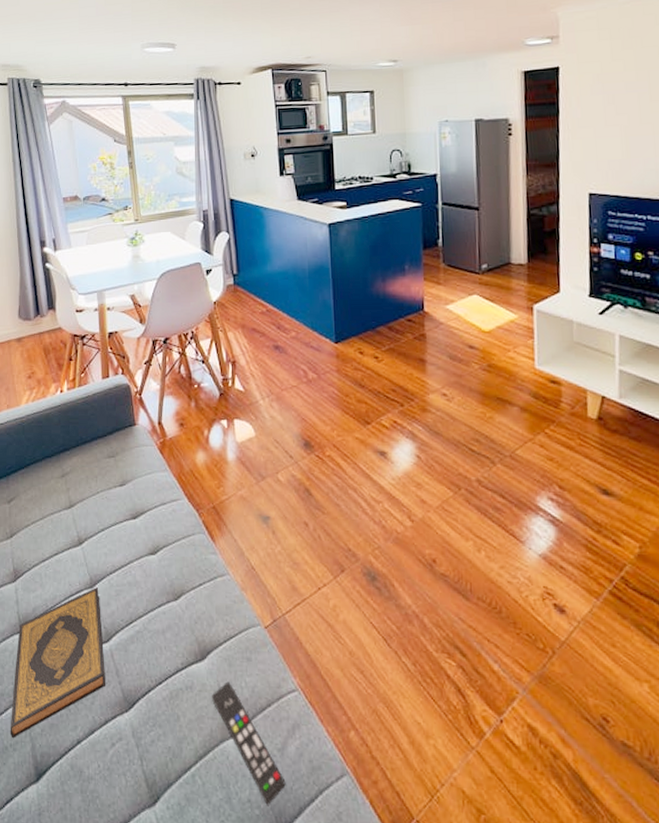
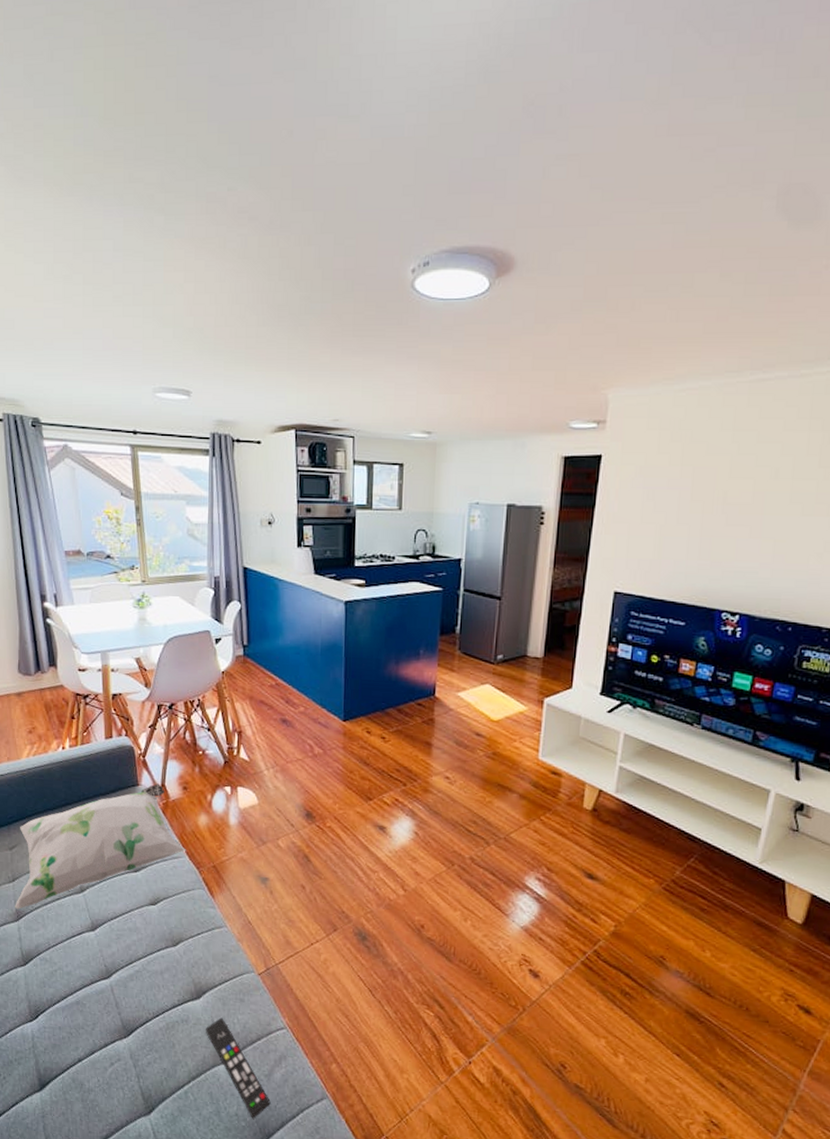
hardback book: present [10,587,106,738] -> none [14,930,106,1054]
decorative pillow: none [12,422,185,568] -> present [15,783,186,909]

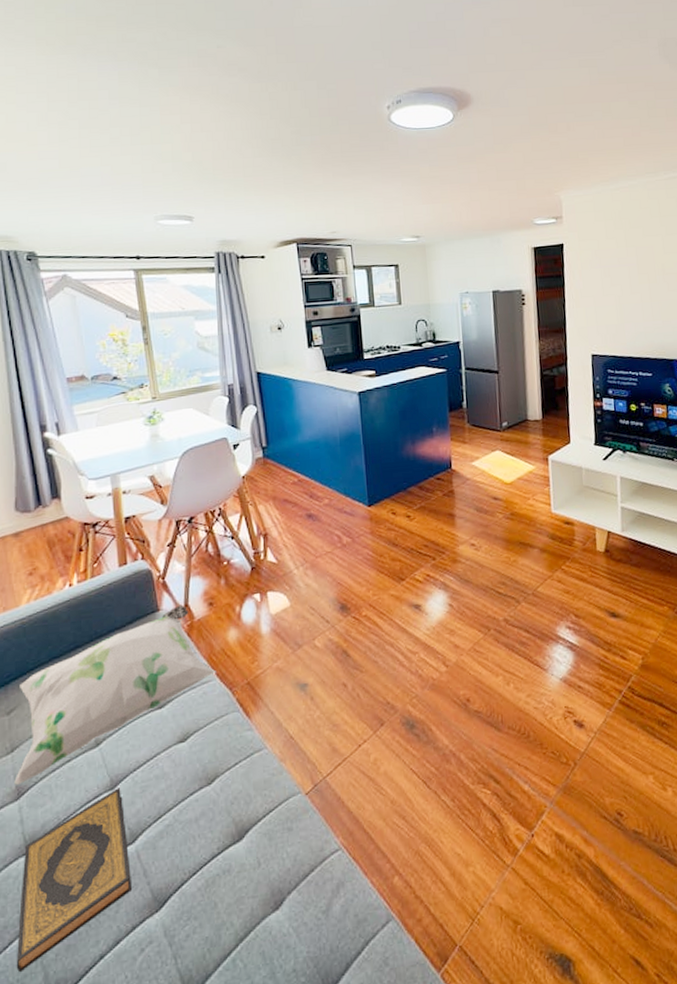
hardback book: none [14,930,106,1054] -> present [16,788,133,972]
remote control: present [205,1017,271,1120] -> none [250,856,332,971]

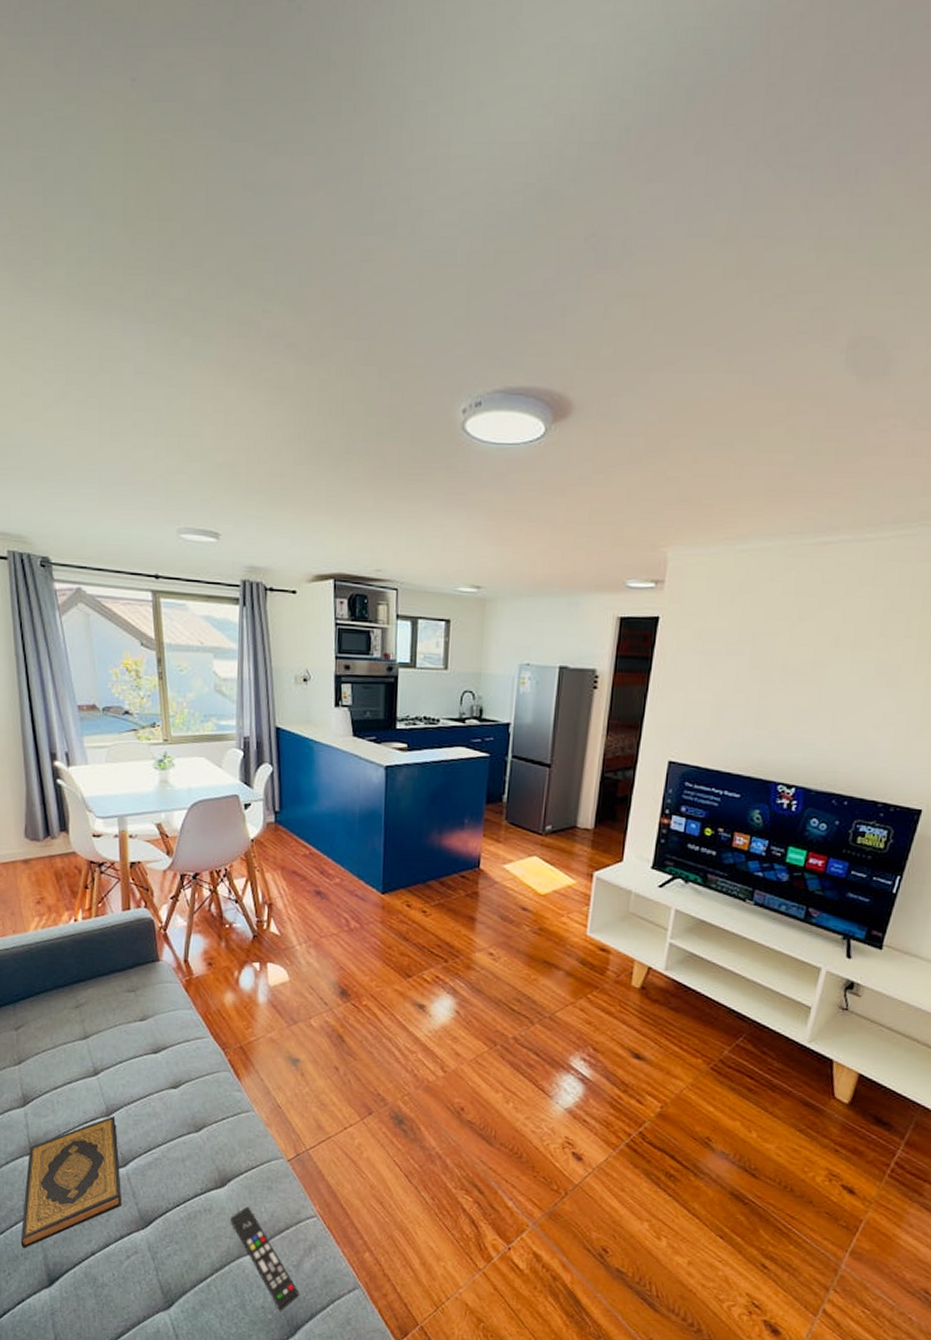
decorative pillow: present [14,604,216,785] -> none [21,959,211,1094]
remote control: none [250,856,332,971] -> present [229,1206,299,1312]

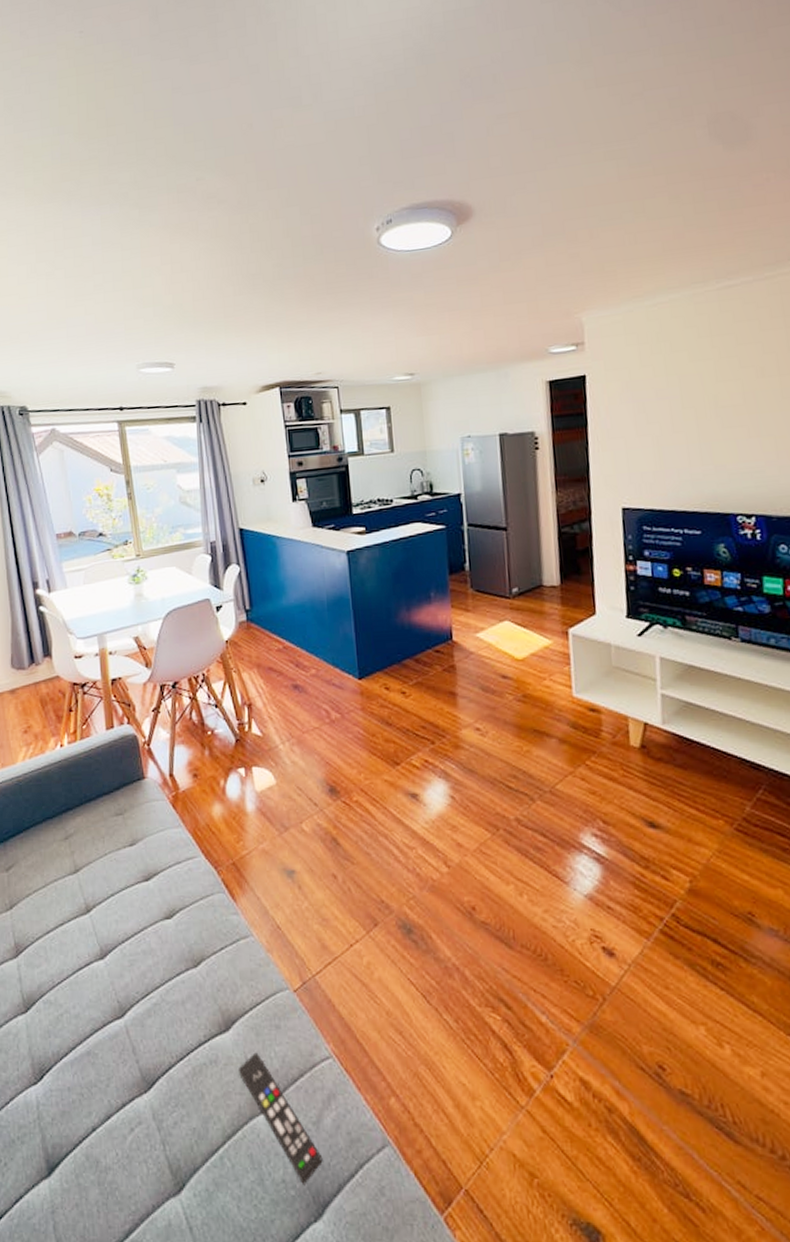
hardback book: present [20,1116,122,1248] -> none [16,958,122,1129]

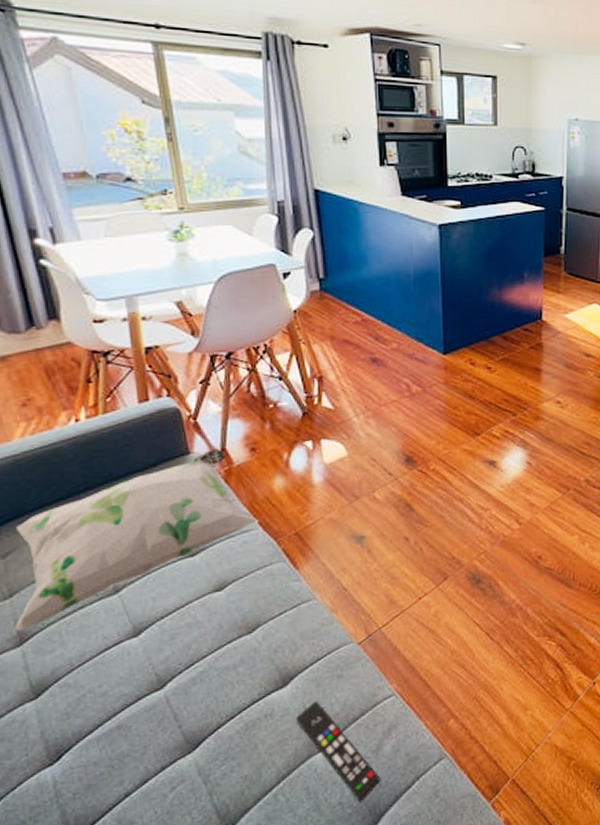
decorative pillow: none [13,774,201,942] -> present [15,448,259,631]

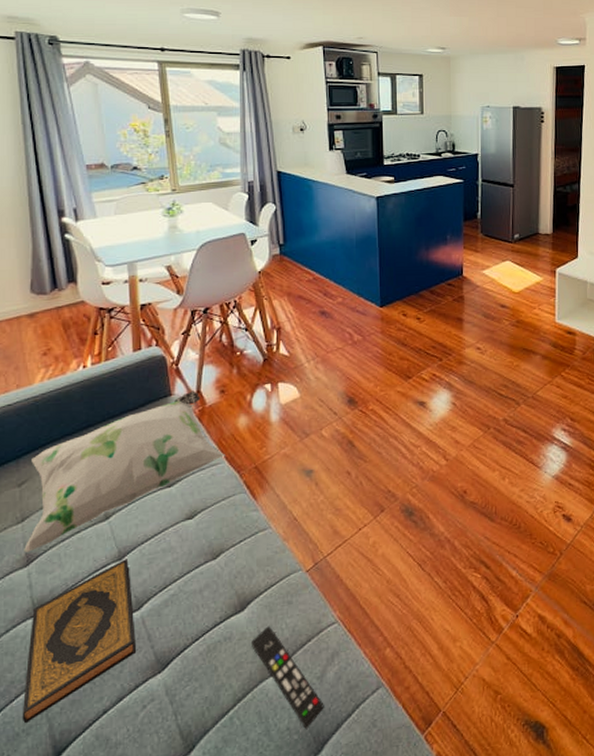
hardback book: none [27,635,162,810] -> present [22,559,137,723]

